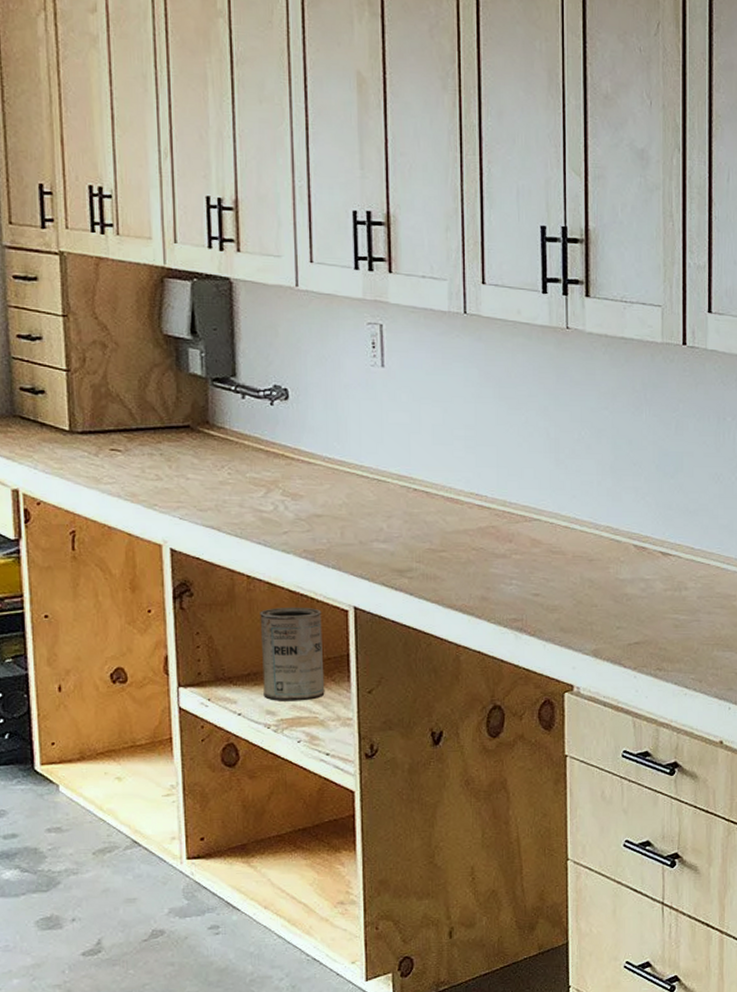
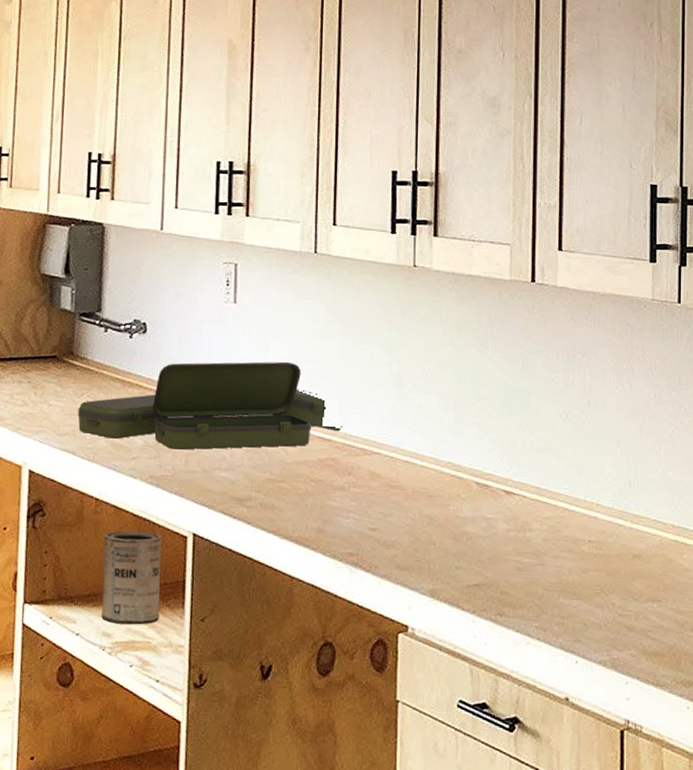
toolbox: none [219,428,501,522] -> present [78,361,342,450]

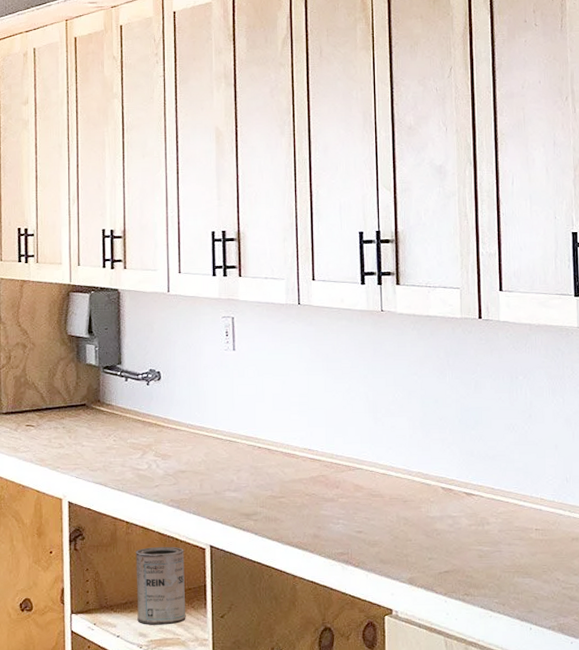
toolbox: present [78,361,342,450] -> none [107,397,329,476]

